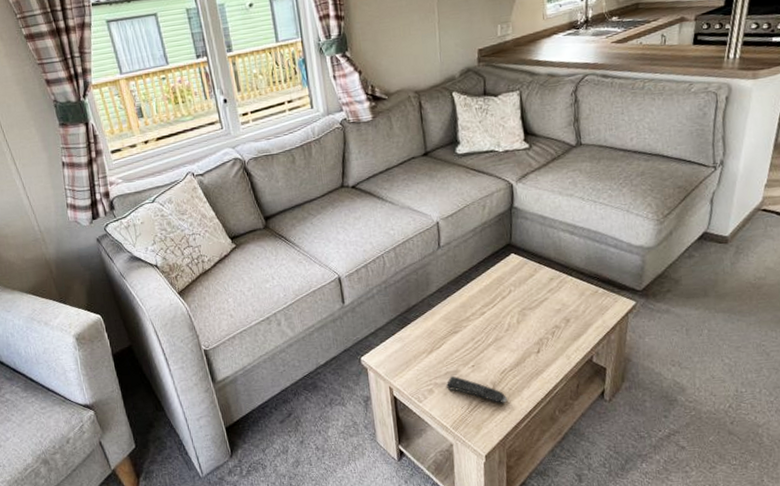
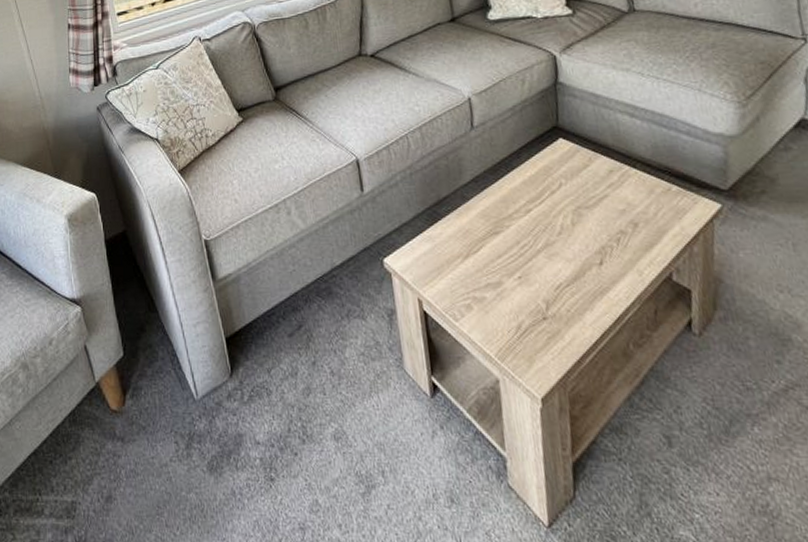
remote control: present [447,375,507,403] -> none [488,288,565,329]

